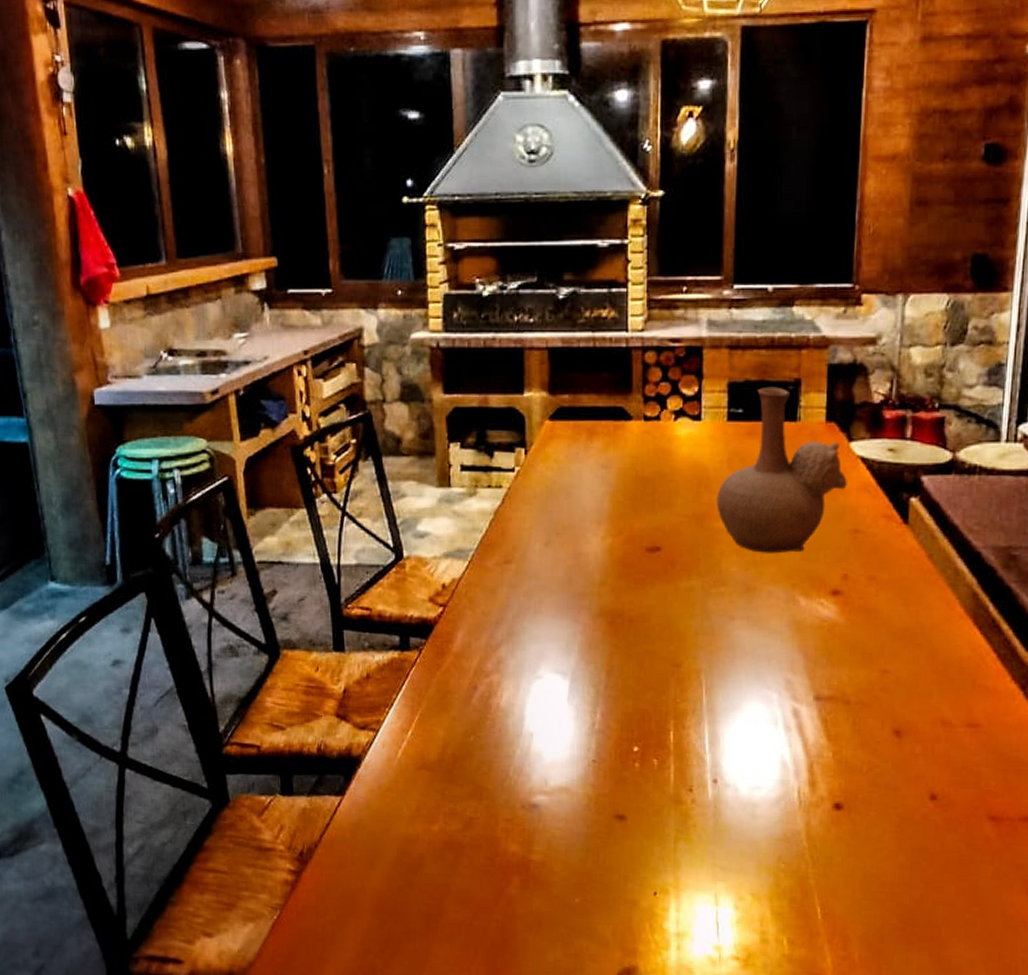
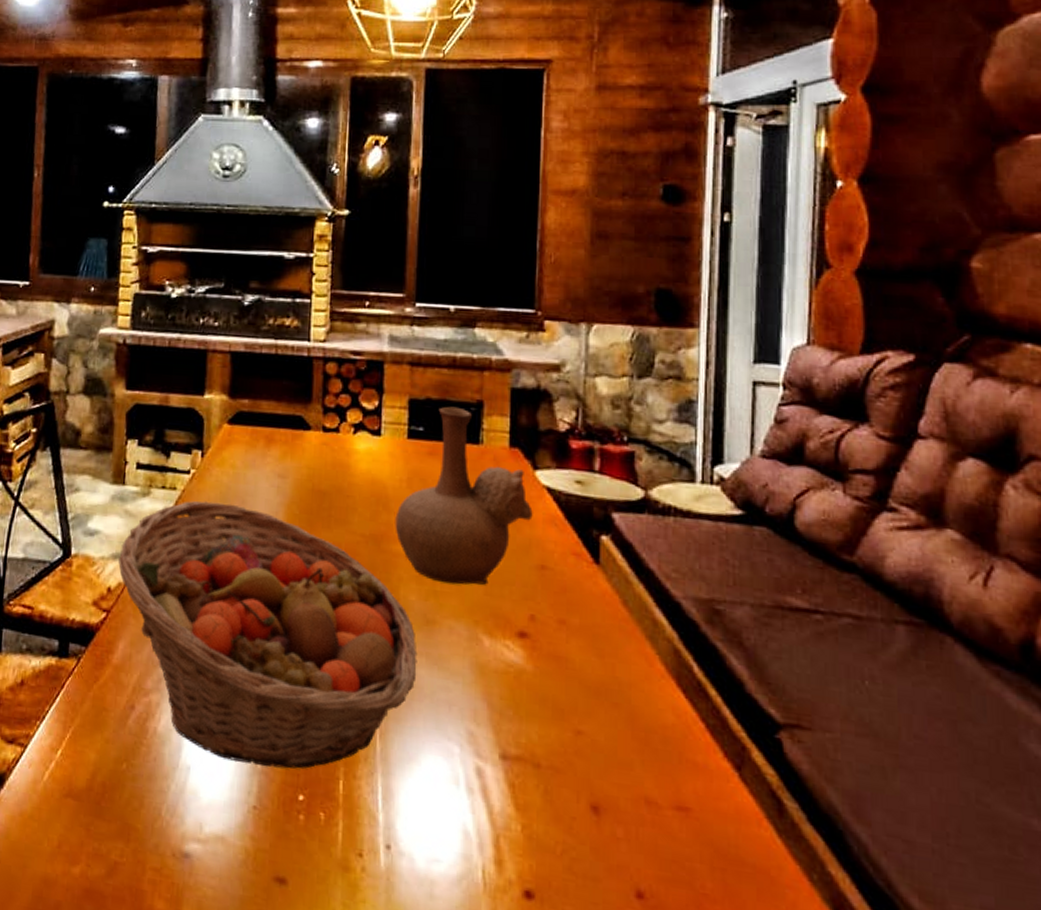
fruit basket: none [451,496,739,727] -> present [118,501,418,769]

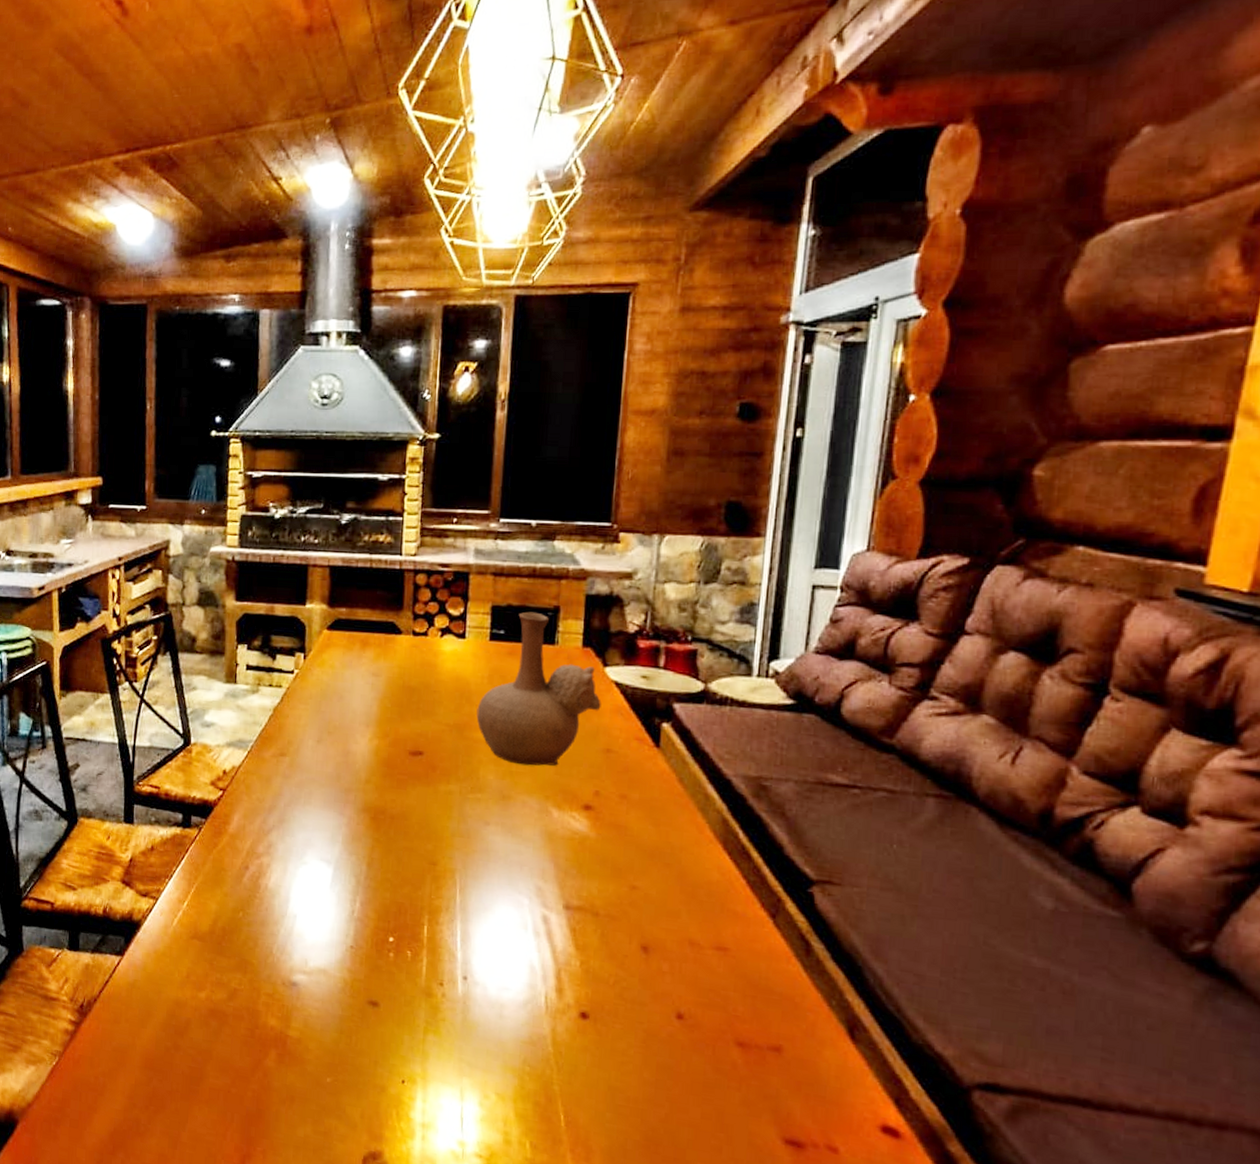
fruit basket: present [118,501,418,769] -> none [232,697,494,917]

